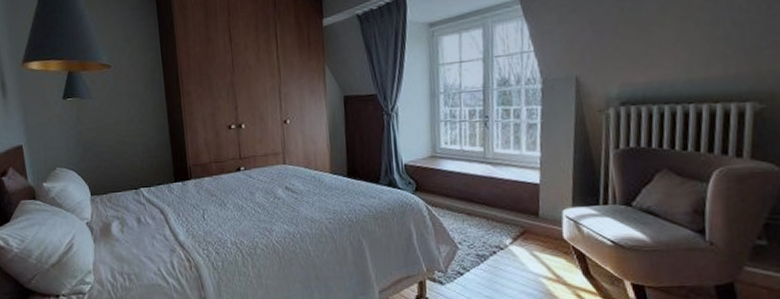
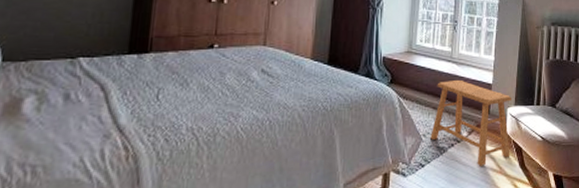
stool: none [467,181,570,275] -> present [430,79,511,166]

